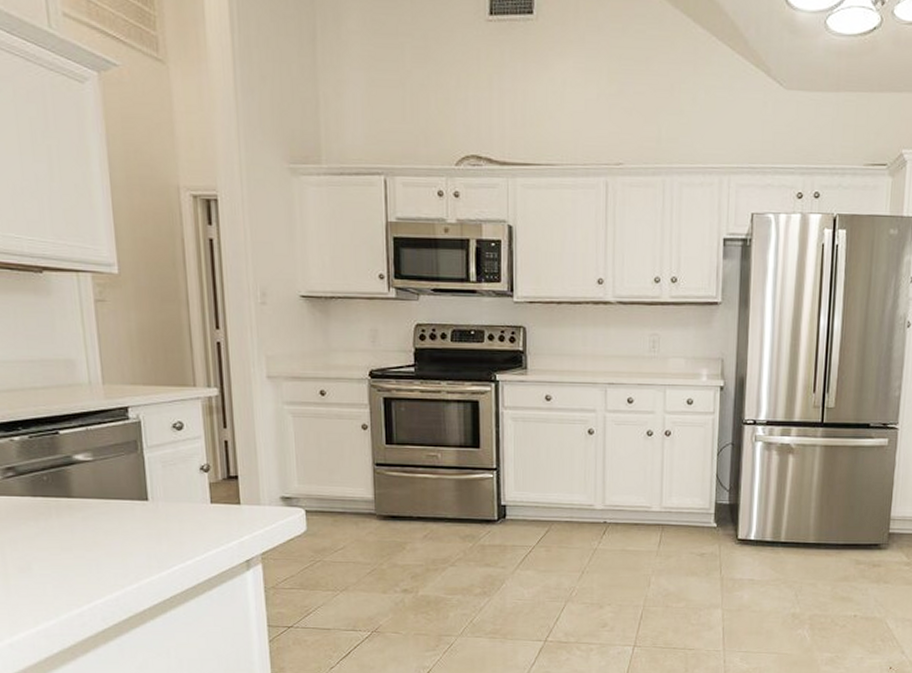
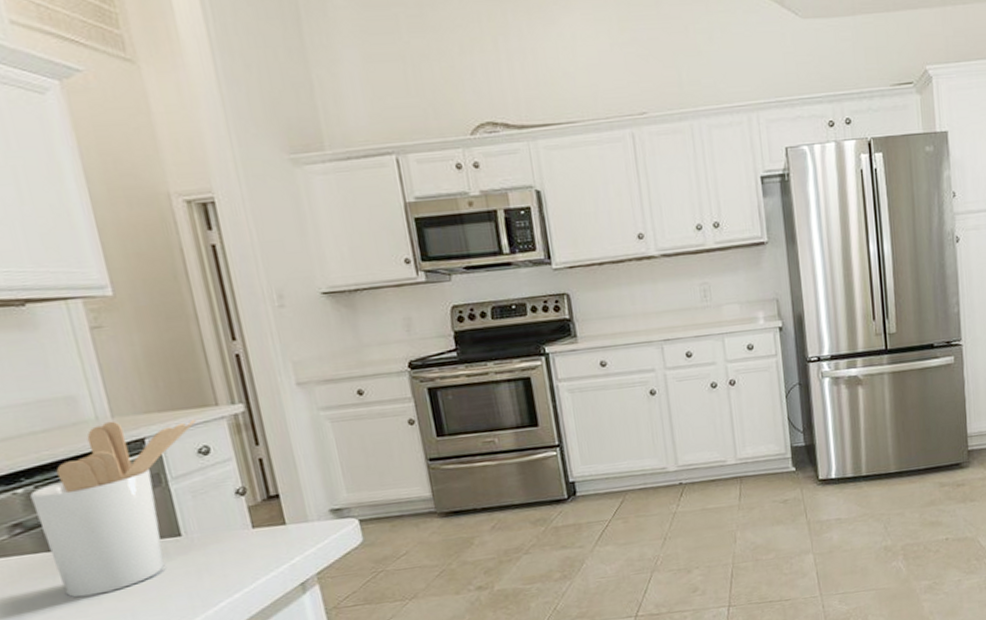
utensil holder: none [25,387,175,542] -> present [30,419,196,598]

